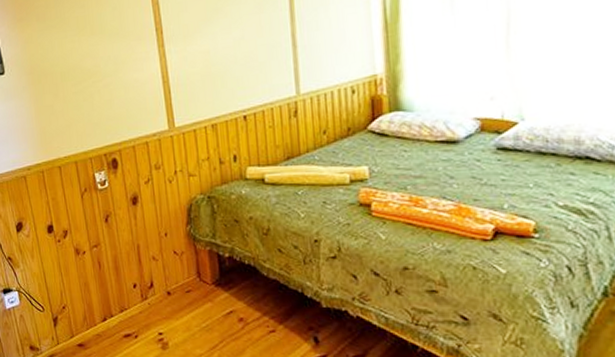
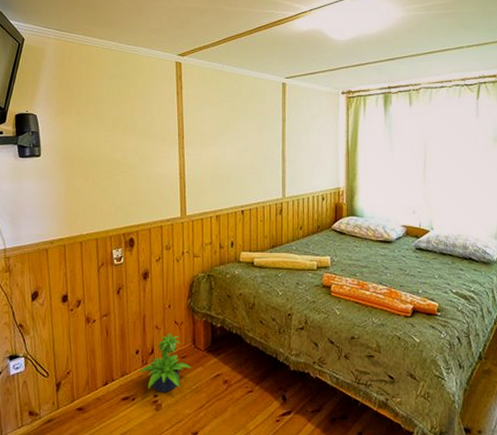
potted plant: none [139,264,199,330] -> present [139,332,192,392]

